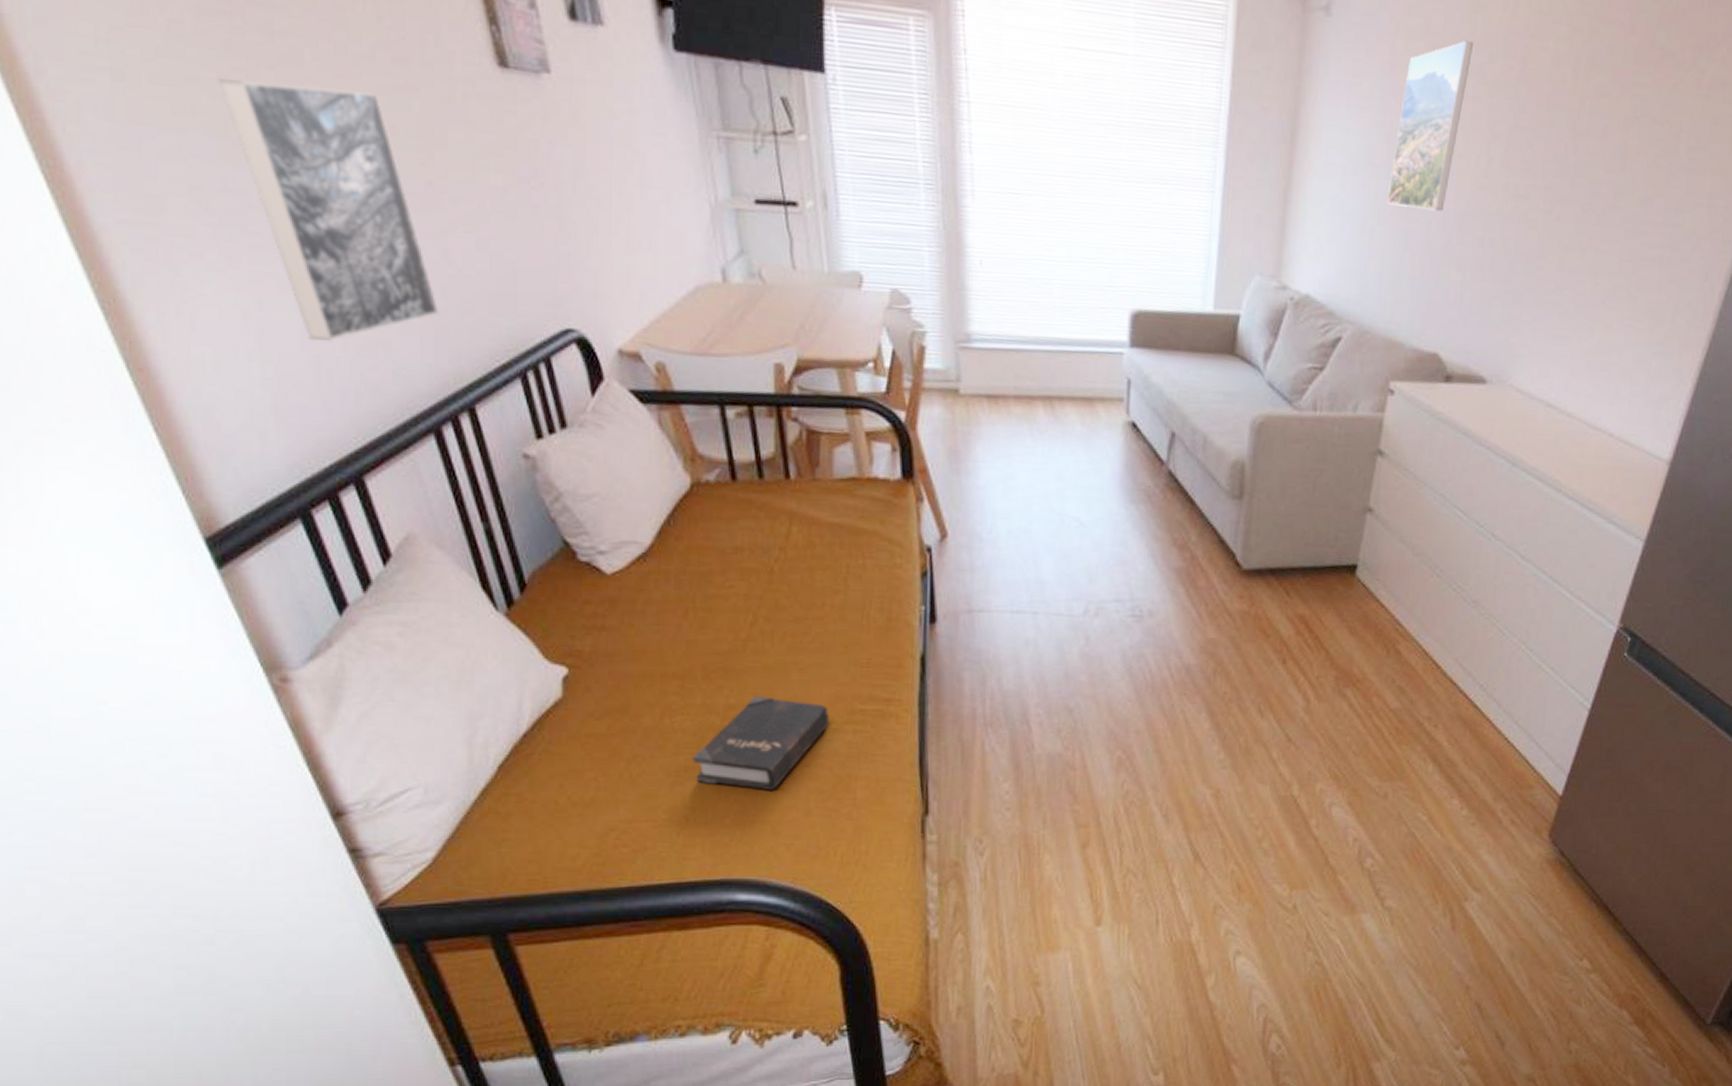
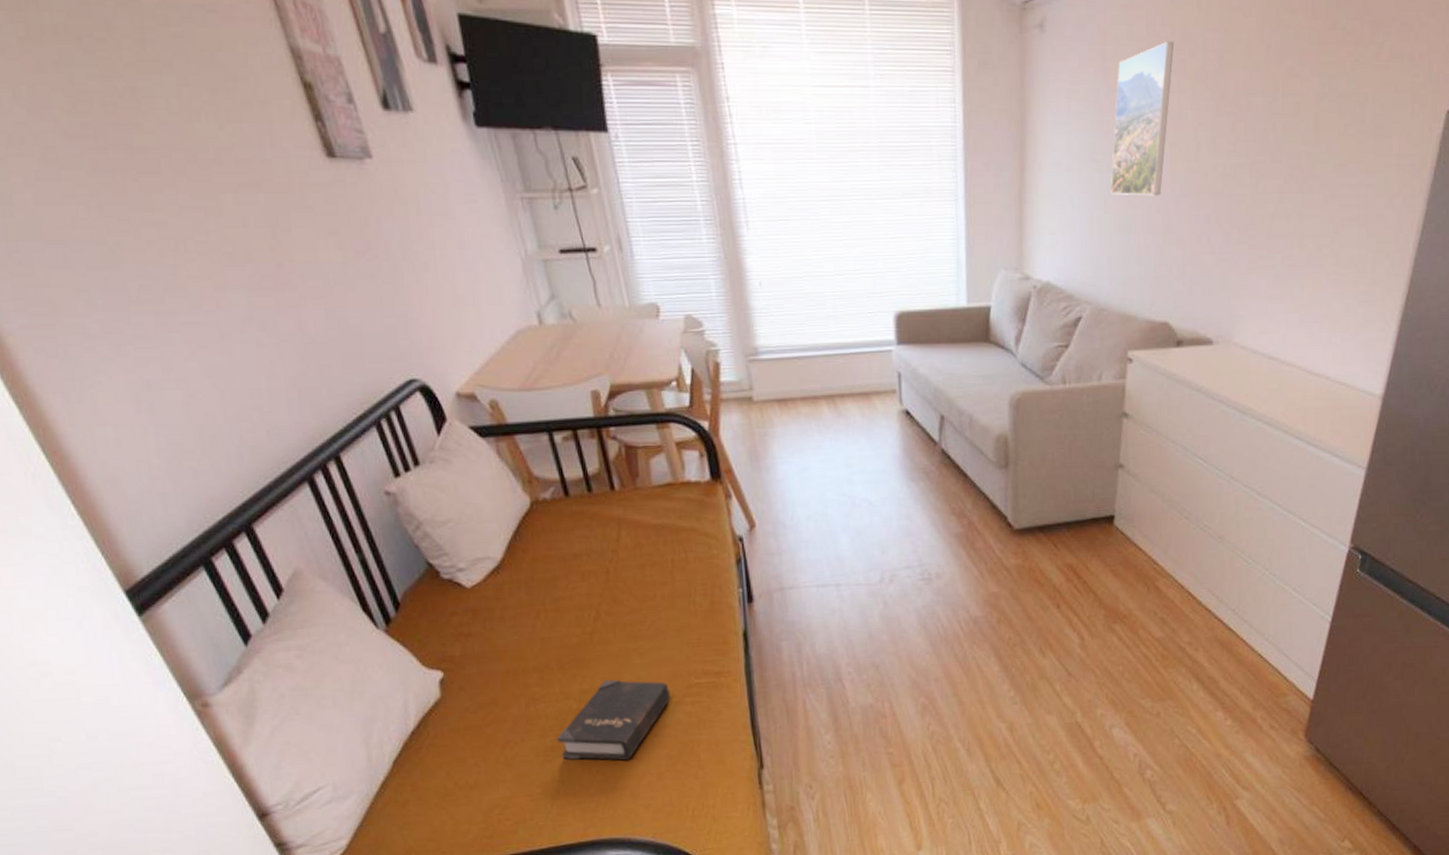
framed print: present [218,78,439,343] -> none [90,191,301,413]

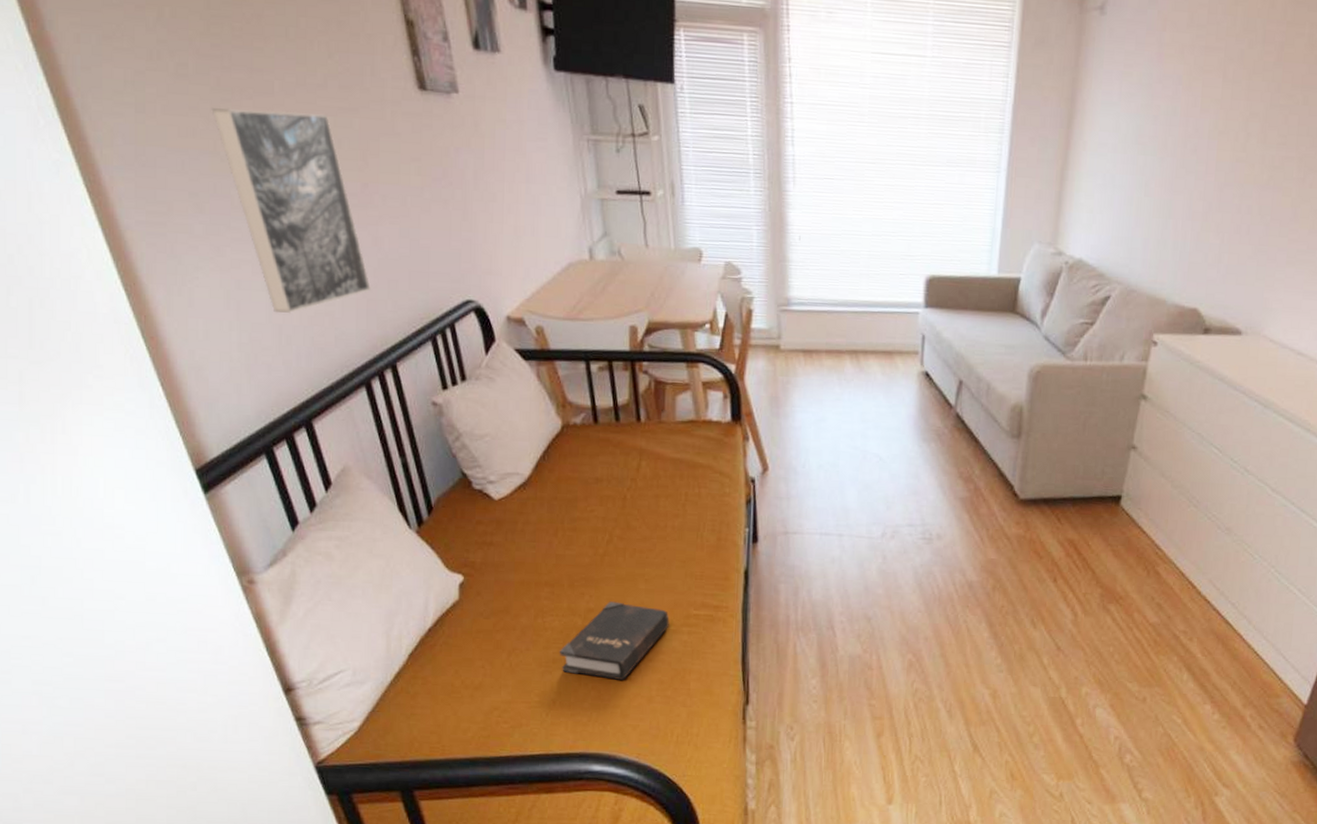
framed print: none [90,191,301,413] -> present [211,108,371,314]
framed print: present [1110,41,1175,196] -> none [1153,30,1235,183]

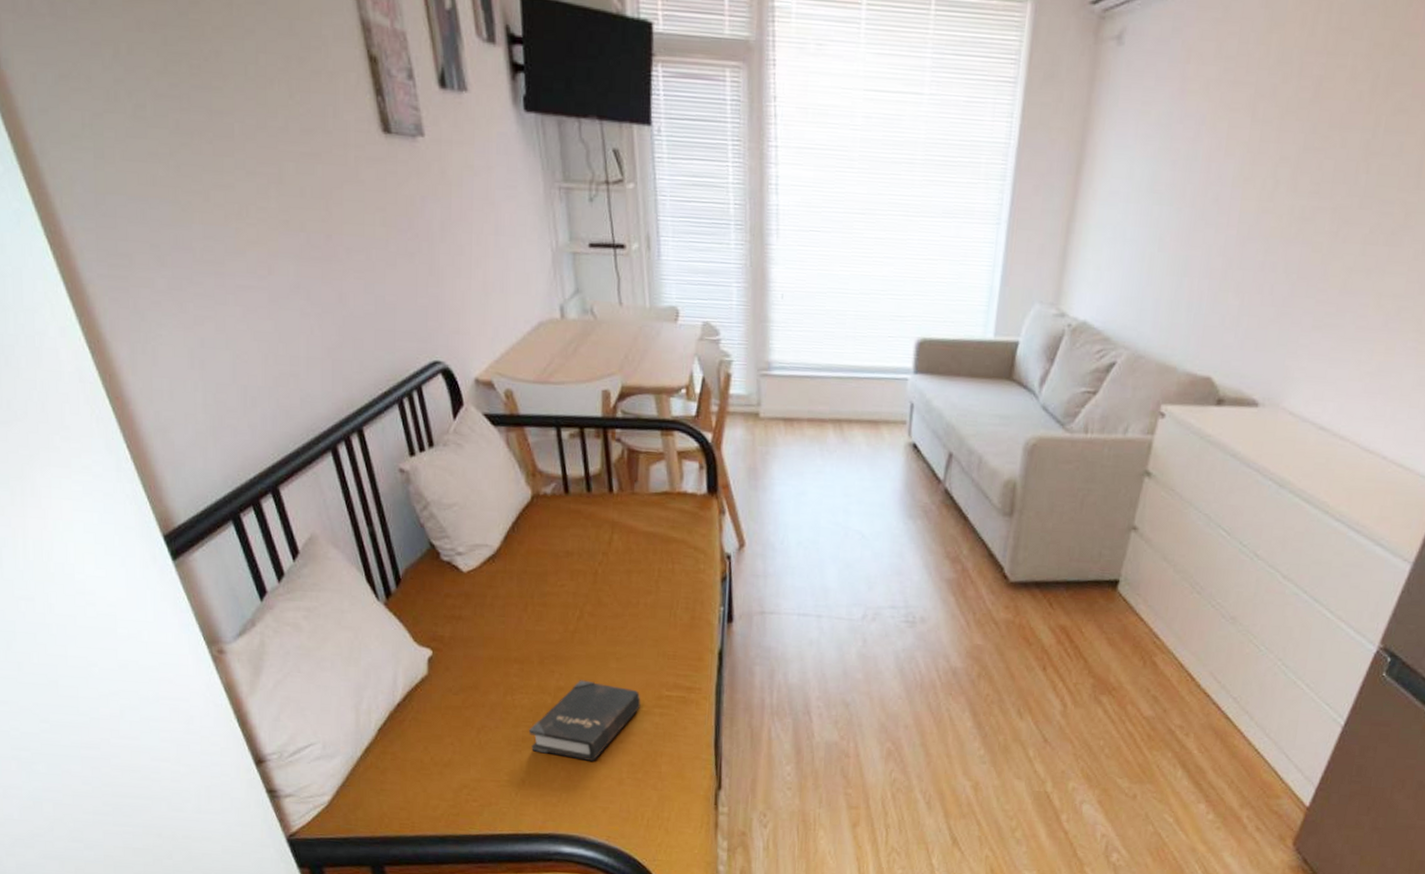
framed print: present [211,108,371,314] -> none [171,153,336,375]

